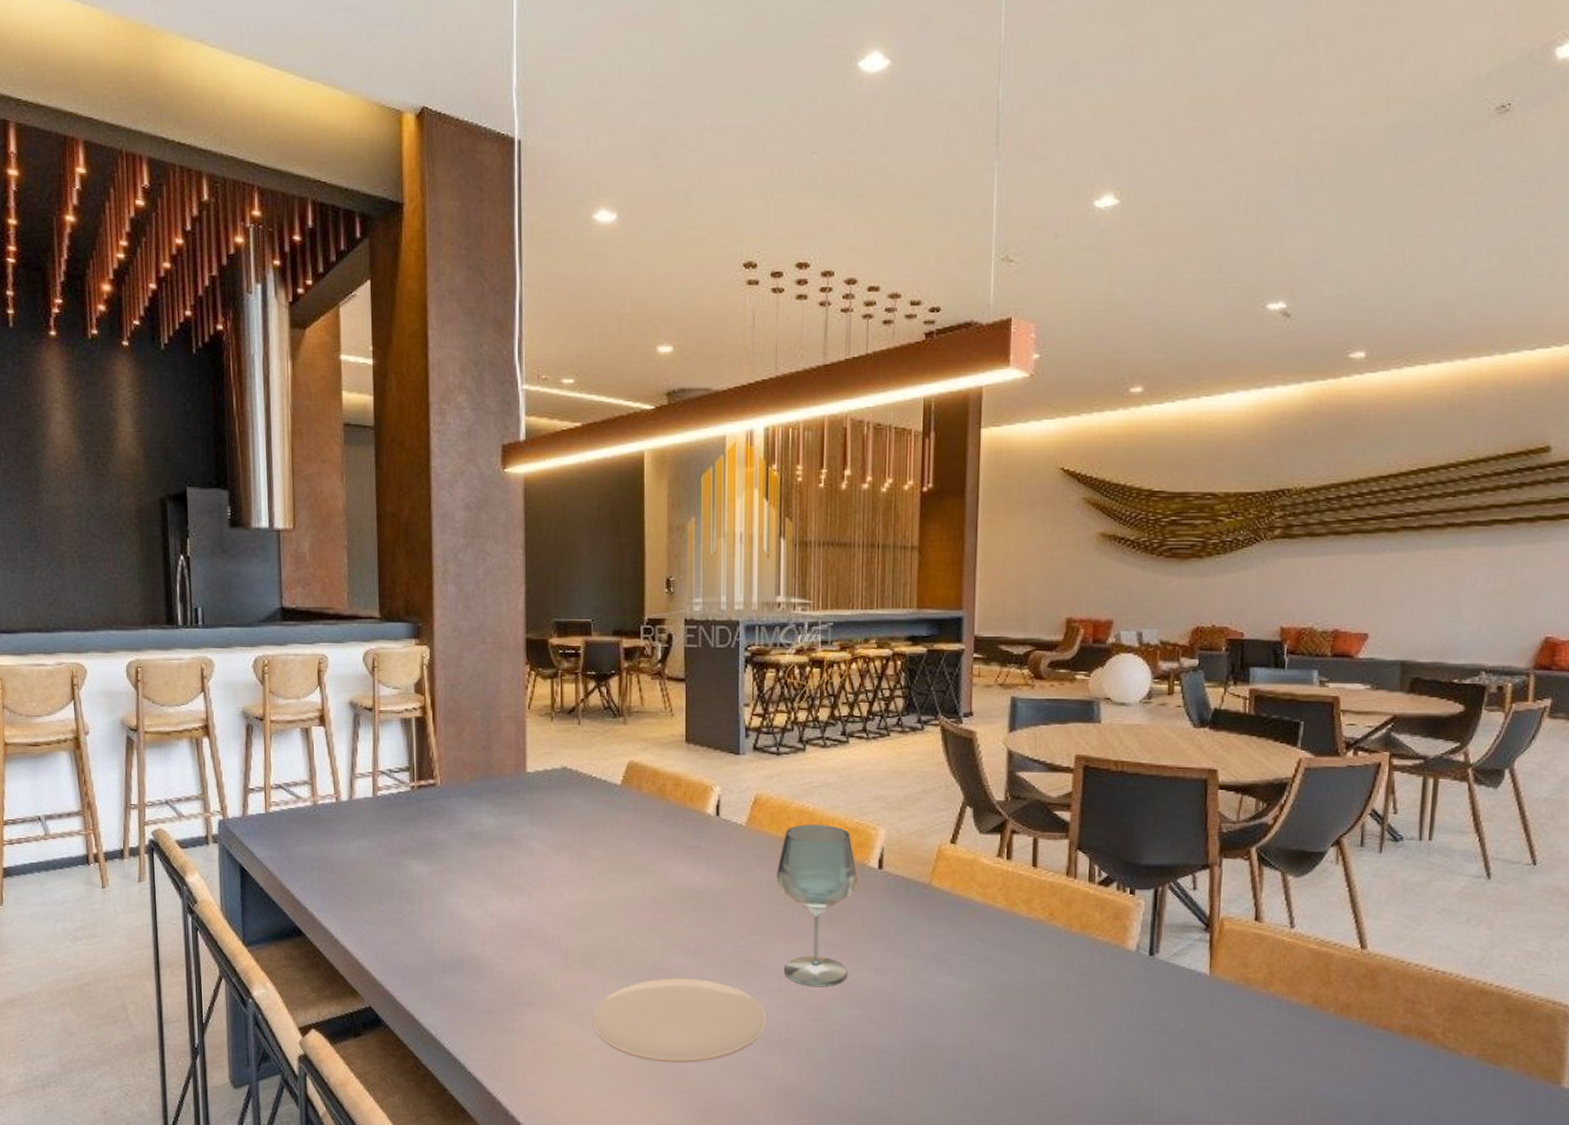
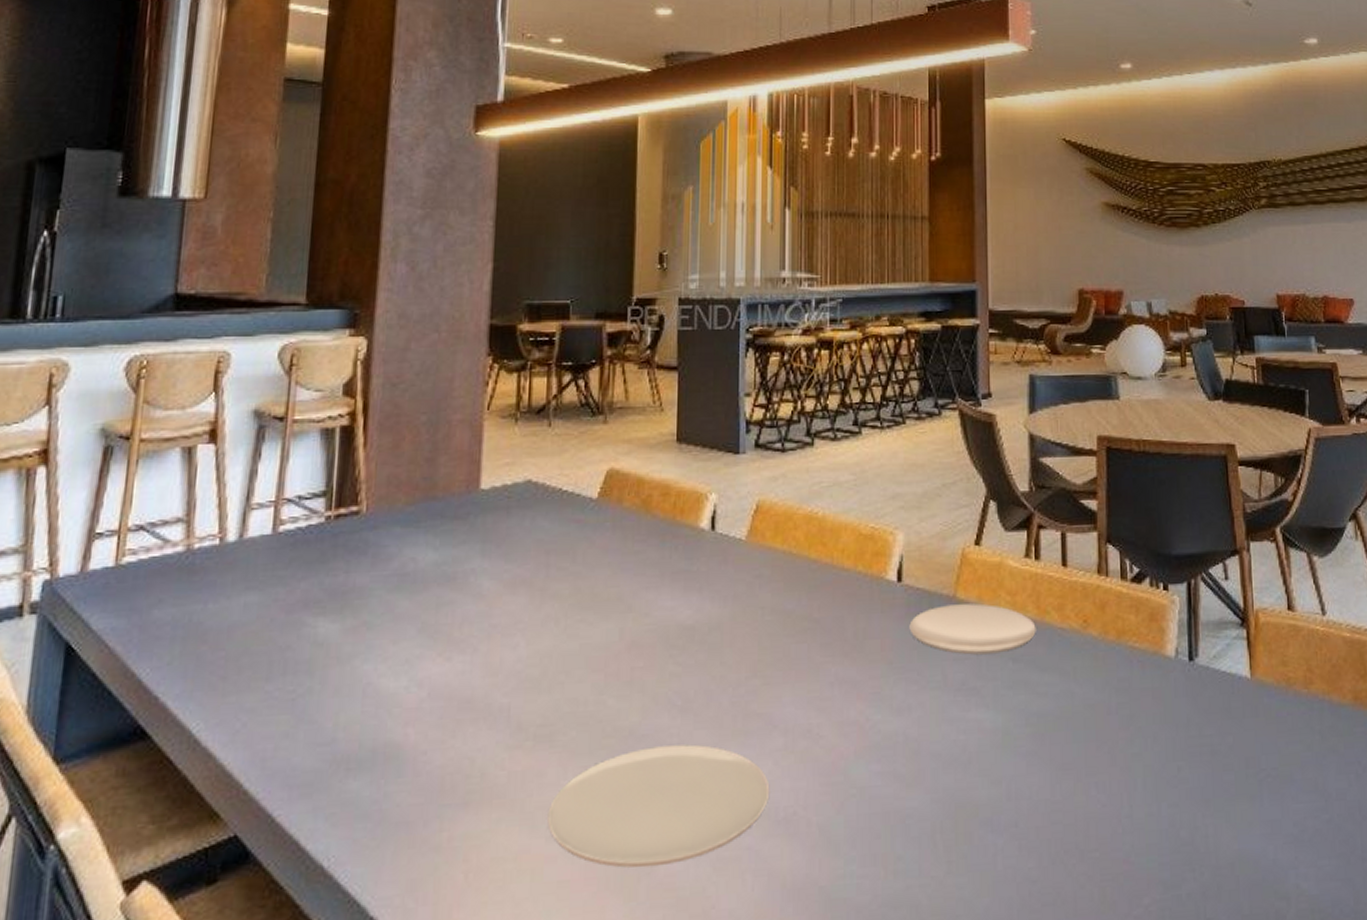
wine glass: present [777,824,858,987] -> none [782,532,875,740]
plate: none [888,891,1004,934] -> present [909,603,1036,655]

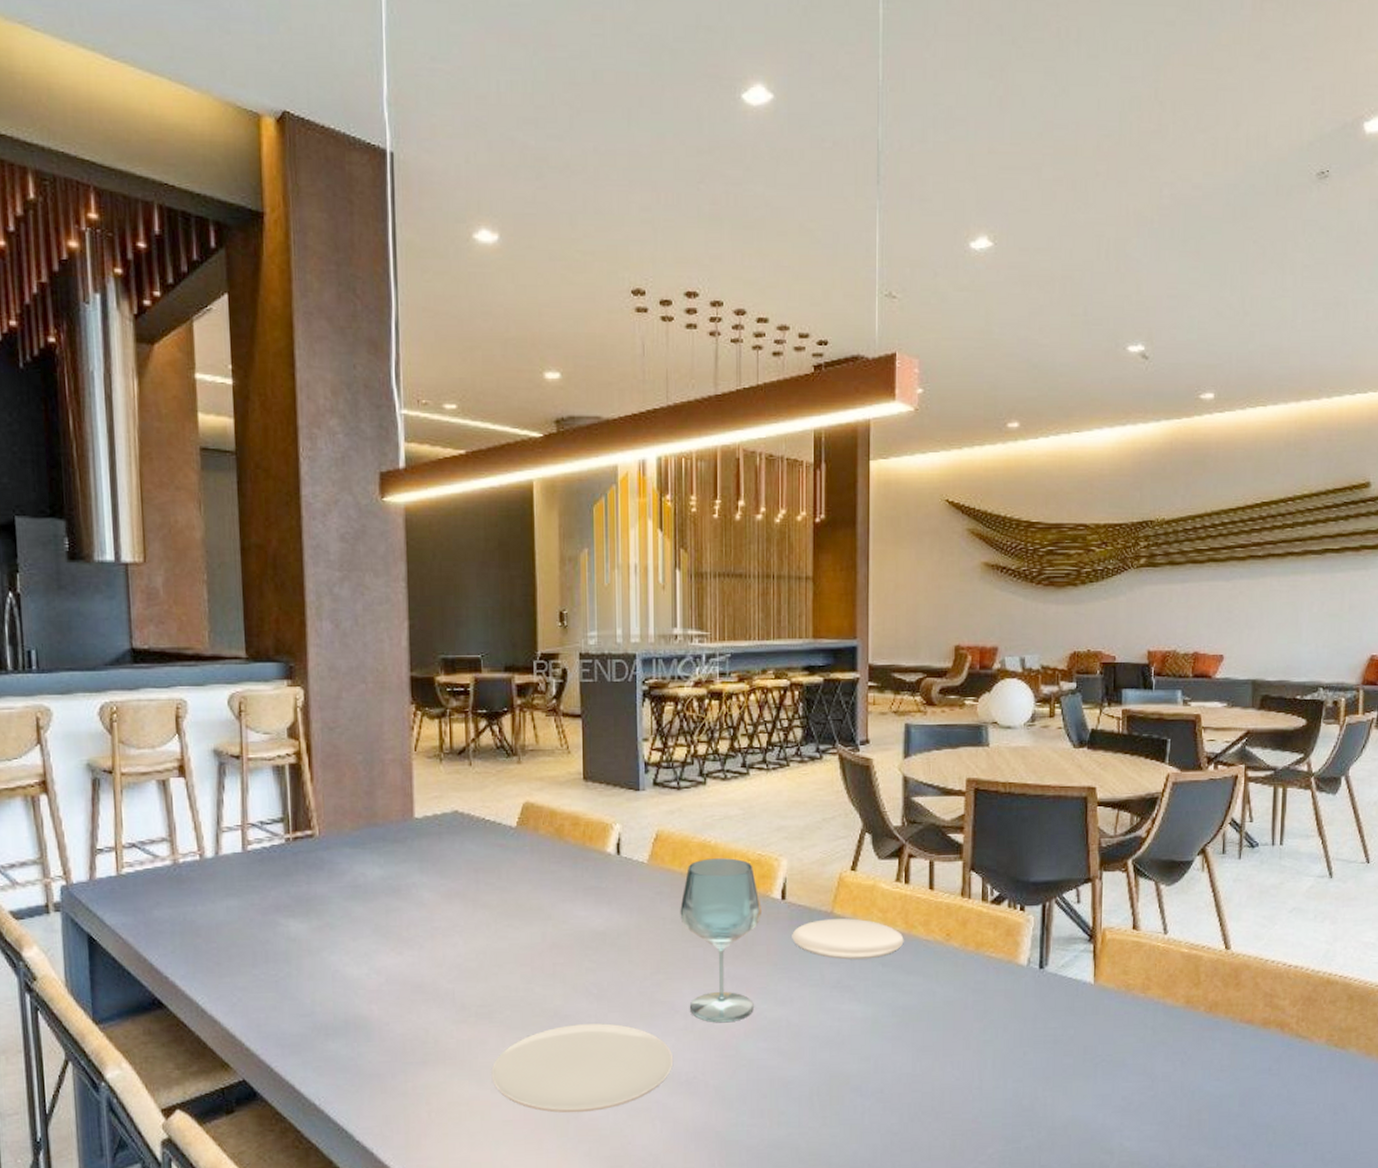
wine glass: none [782,532,875,740] -> present [680,858,761,1023]

